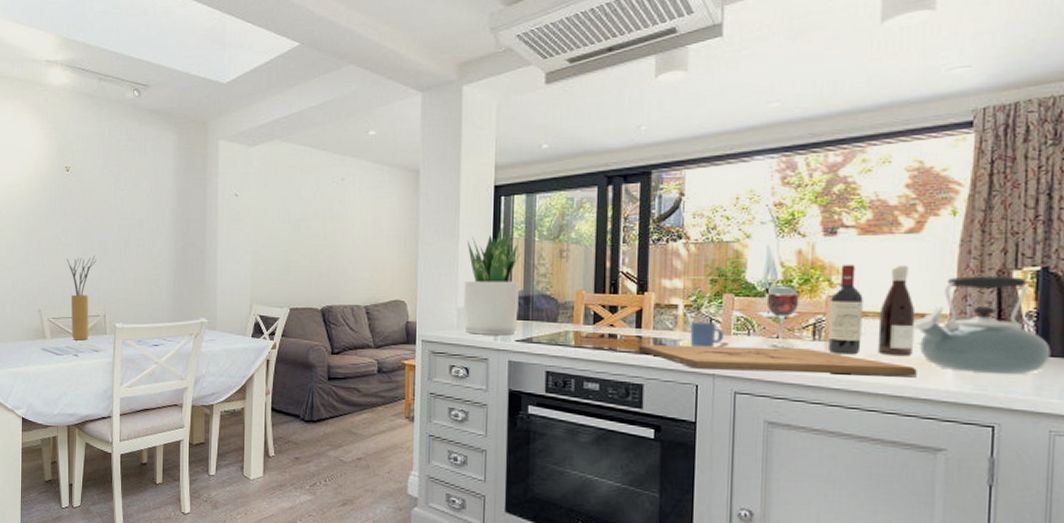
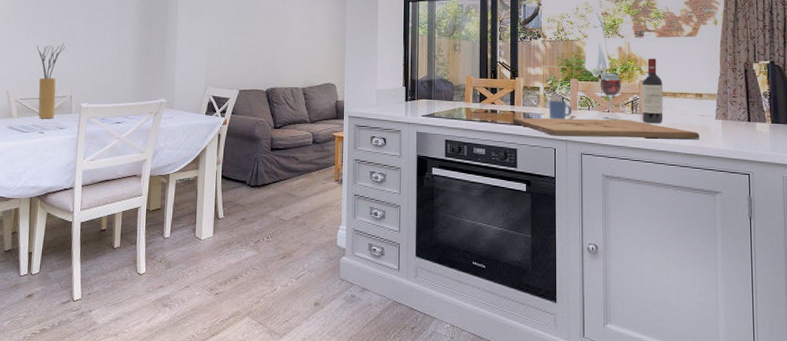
planter: present [463,229,521,336] -> none [381,27,425,112]
bottle: present [877,265,916,357] -> none [673,59,697,125]
kettle: present [913,276,1051,376] -> none [695,67,780,137]

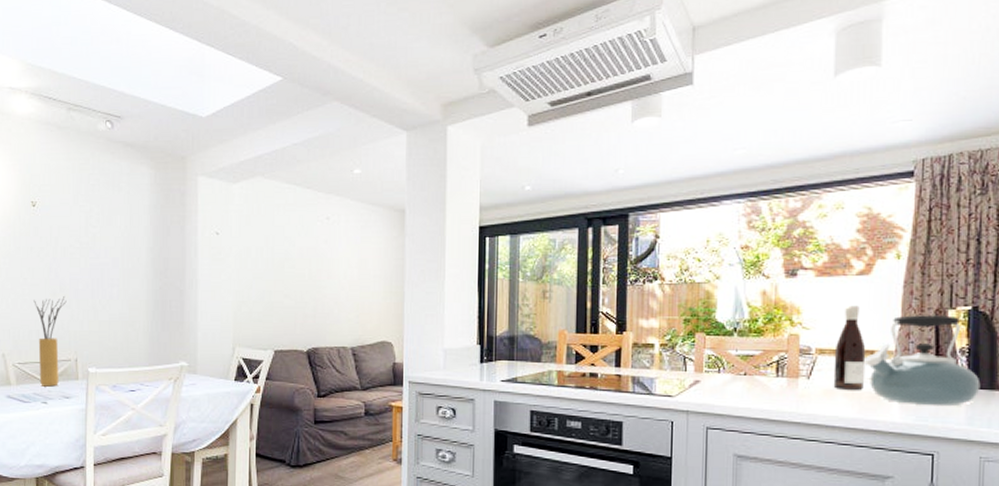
cutting board: present [512,118,700,139] -> none [617,383,868,410]
mug: present [549,101,573,120] -> none [665,361,697,386]
wineglass: present [600,73,622,120] -> none [735,325,764,385]
wine bottle: present [641,58,663,124] -> none [789,305,820,390]
bottle: none [673,59,697,125] -> present [833,305,866,391]
kettle: none [695,67,780,137] -> present [864,315,981,407]

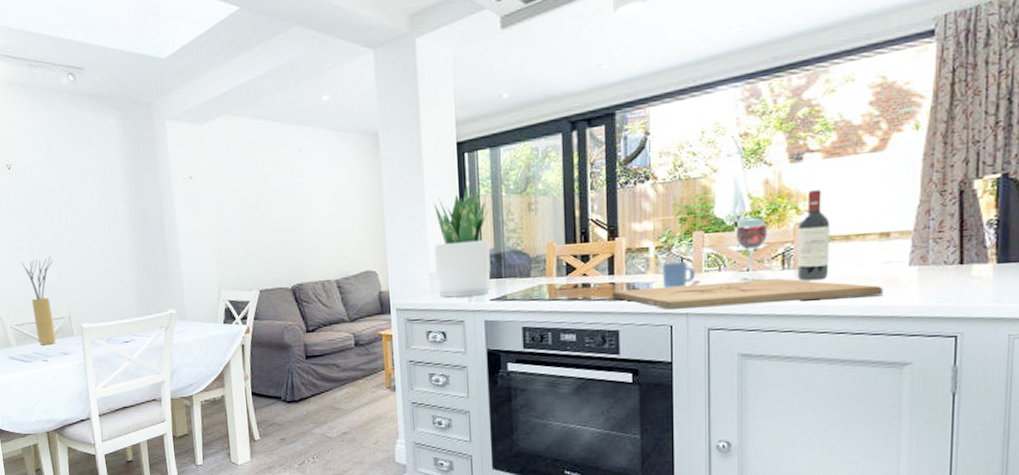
planter: none [450,270,506,376] -> present [433,187,491,298]
cutting board: none [617,383,868,410] -> present [612,278,883,311]
mug: none [665,361,697,386] -> present [662,262,696,289]
wineglass: none [735,325,764,385] -> present [736,217,768,281]
wine bottle: none [789,305,820,390] -> present [796,190,830,282]
bottle: present [833,305,866,391] -> none [845,185,881,278]
kettle: present [864,315,981,407] -> none [879,186,1011,286]

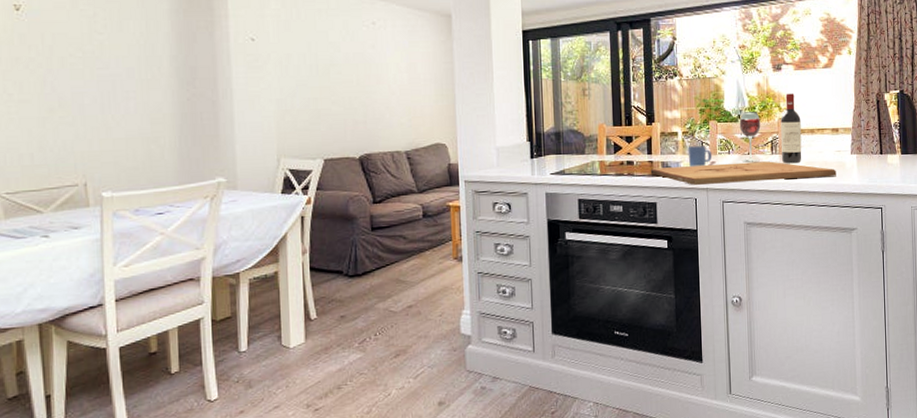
vase: present [22,256,56,345] -> none [23,113,69,218]
planter: present [433,187,491,298] -> none [501,71,551,171]

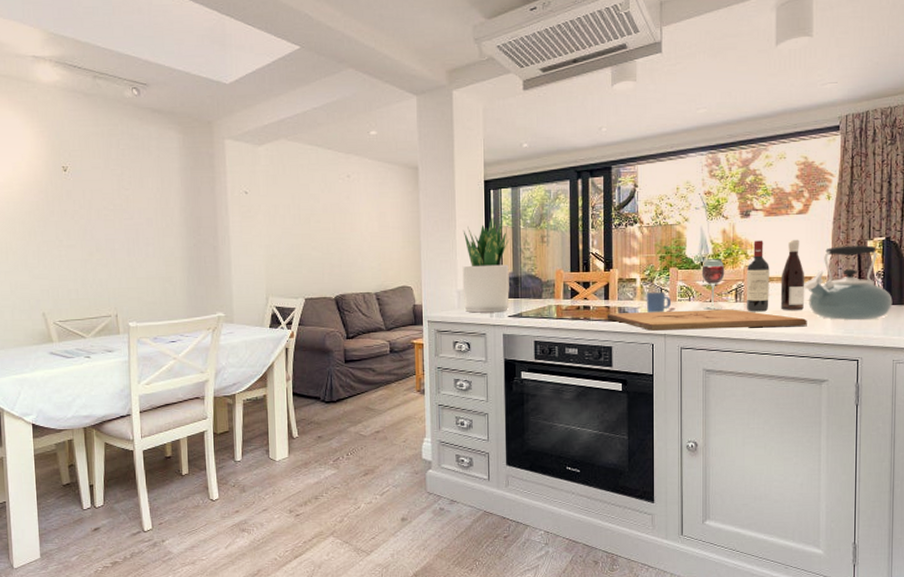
planter: none [501,71,551,171] -> present [462,219,510,313]
bottle: none [811,92,834,162] -> present [780,239,805,311]
kettle: none [832,98,909,170] -> present [804,245,893,321]

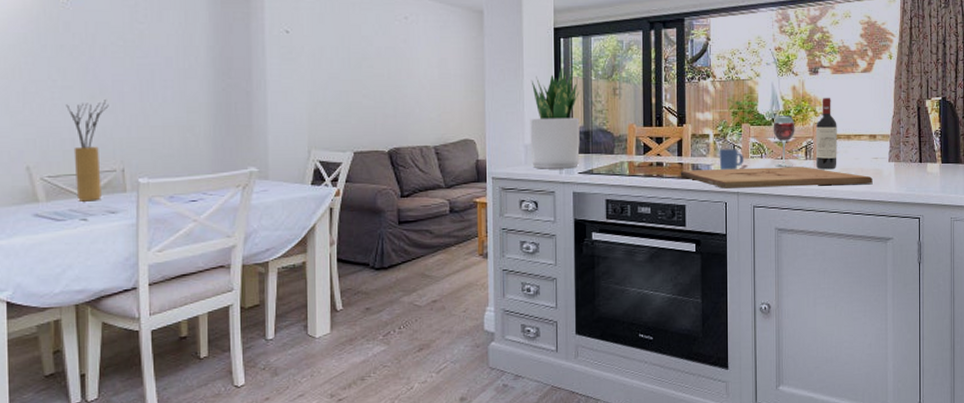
vase: none [71,256,104,342] -> present [66,100,109,202]
bottle: present [780,239,805,311] -> none [847,98,870,169]
kettle: present [804,245,893,321] -> none [869,105,949,179]

